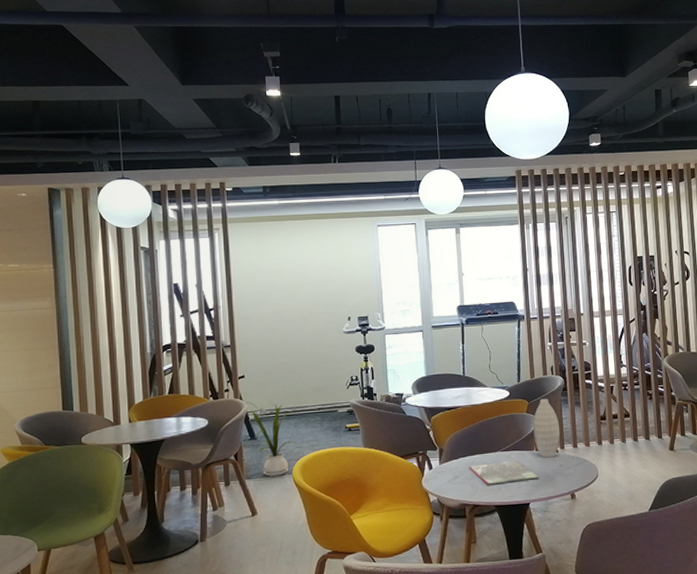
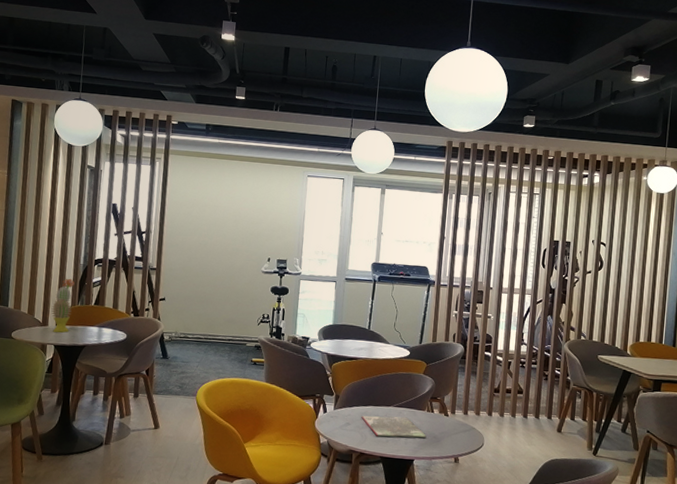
decorative plant: none [121,370,145,431] -> present [51,278,75,334]
house plant: present [245,402,297,477] -> none [162,323,204,396]
vase: present [533,399,561,459] -> none [427,363,454,421]

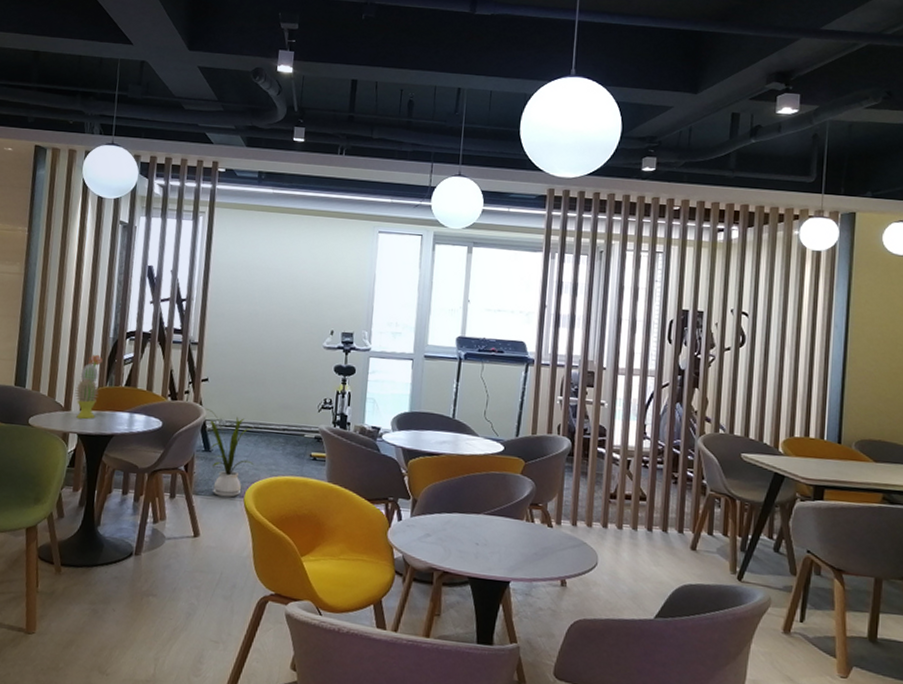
house plant: none [162,323,204,396] -> present [205,409,254,498]
magazine: present [361,415,427,439] -> none [444,524,526,555]

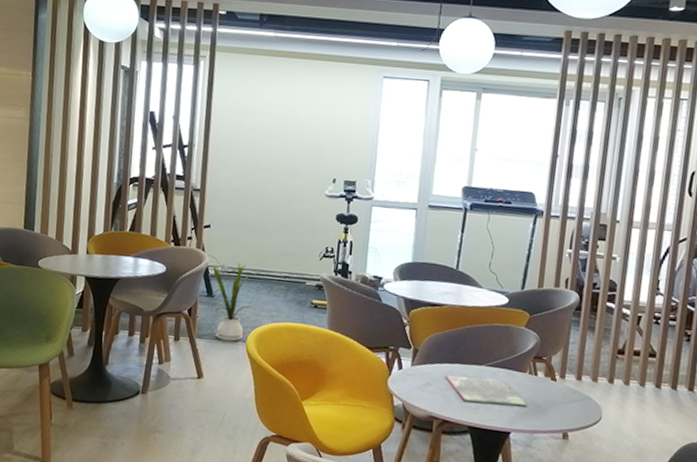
decorative plant: present [75,354,103,420] -> none [81,199,107,263]
magazine: none [444,524,526,555] -> present [445,374,528,407]

